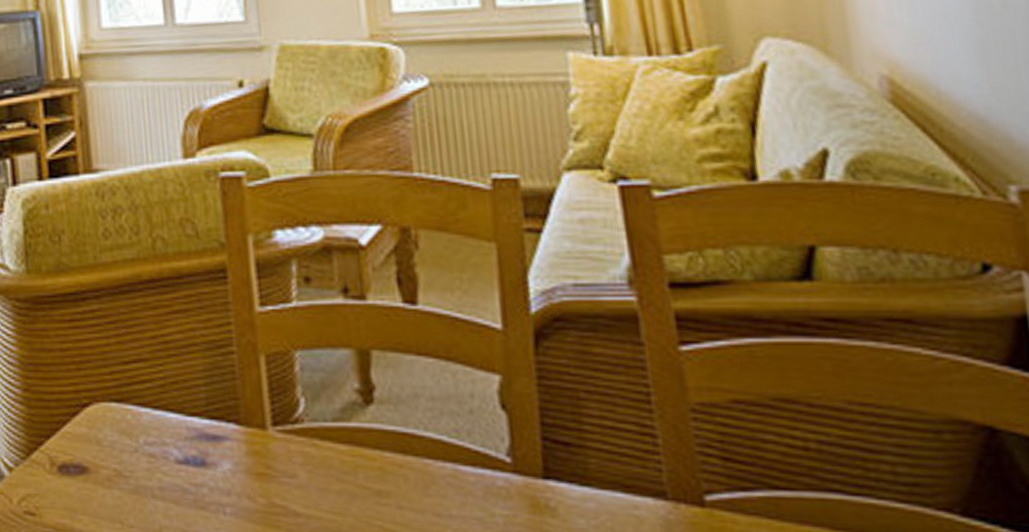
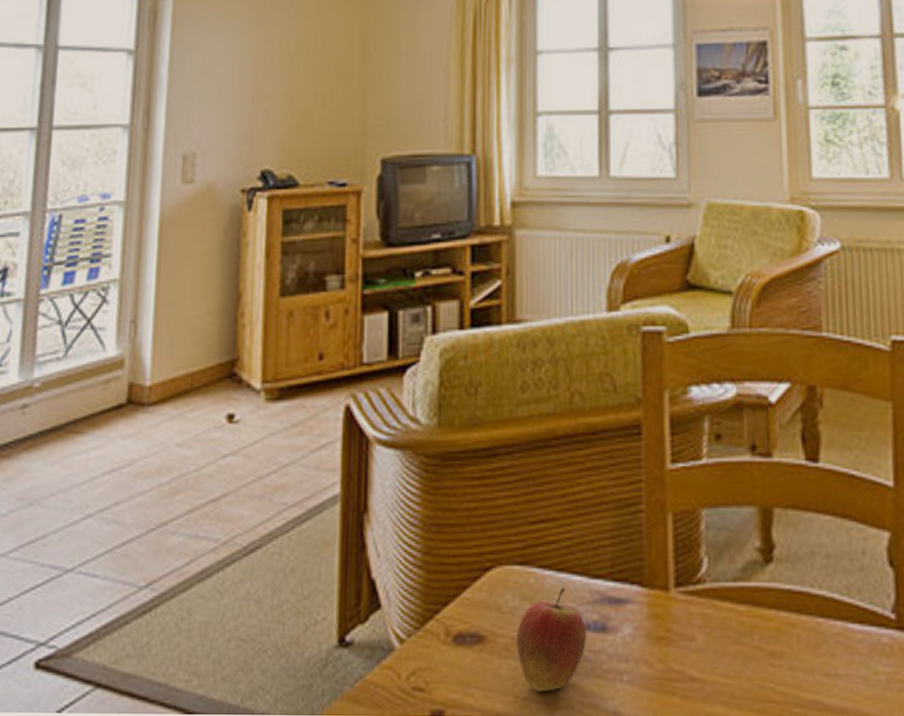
fruit: none [118,424,187,520] -> present [517,587,587,691]

